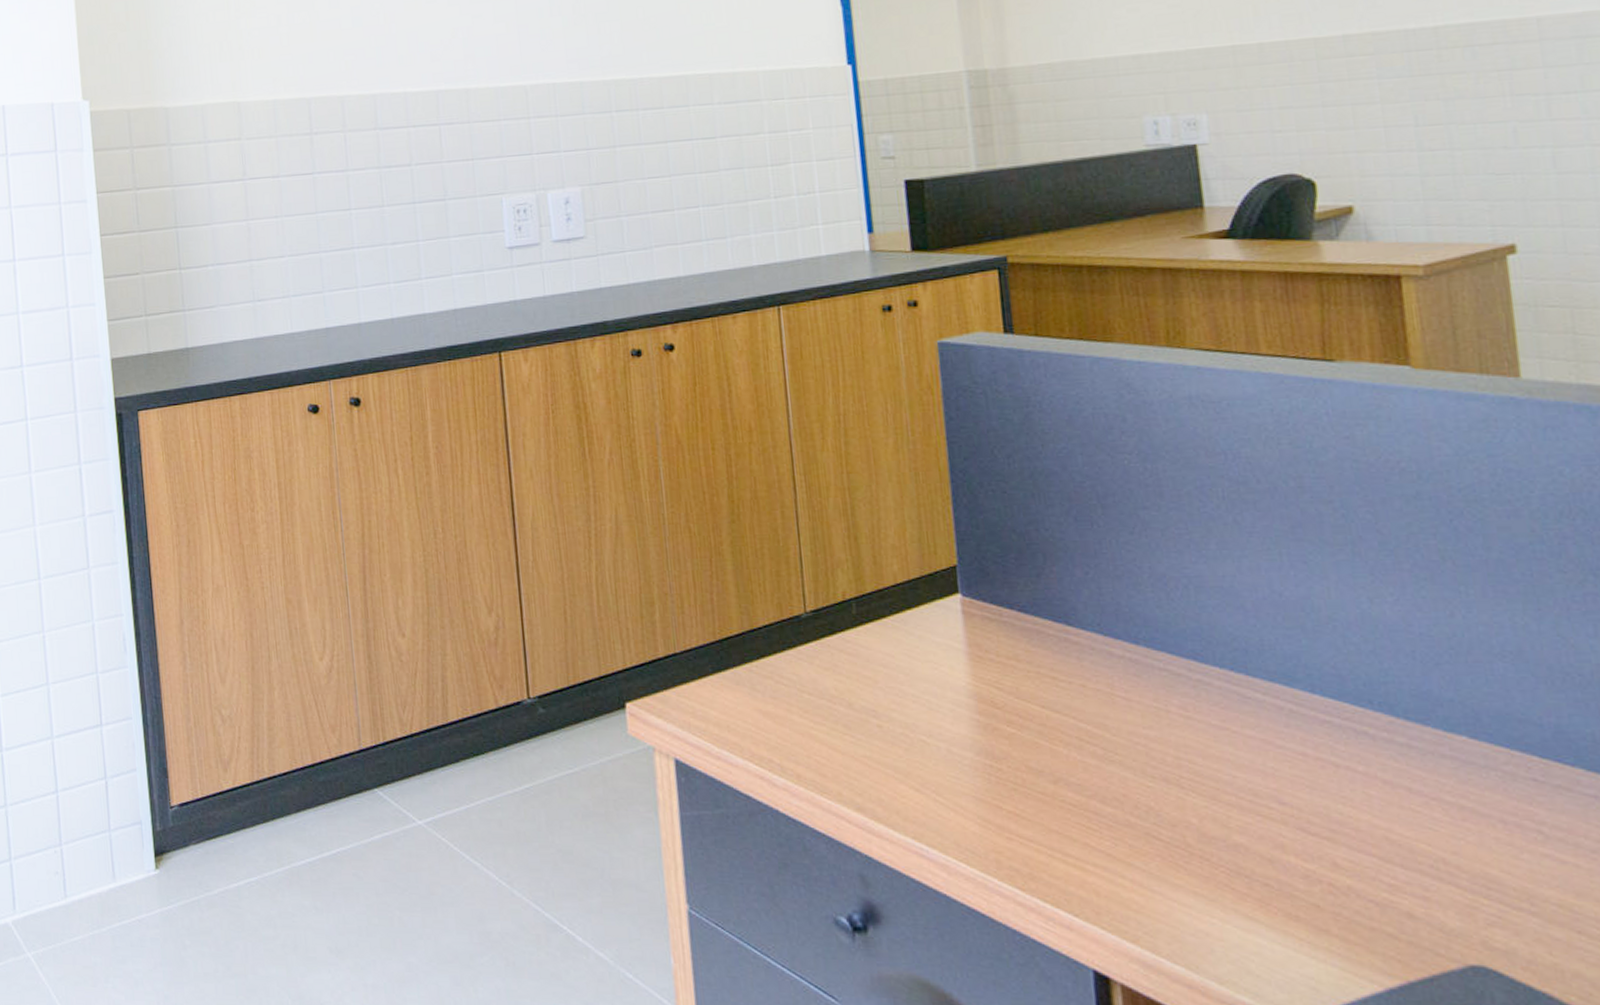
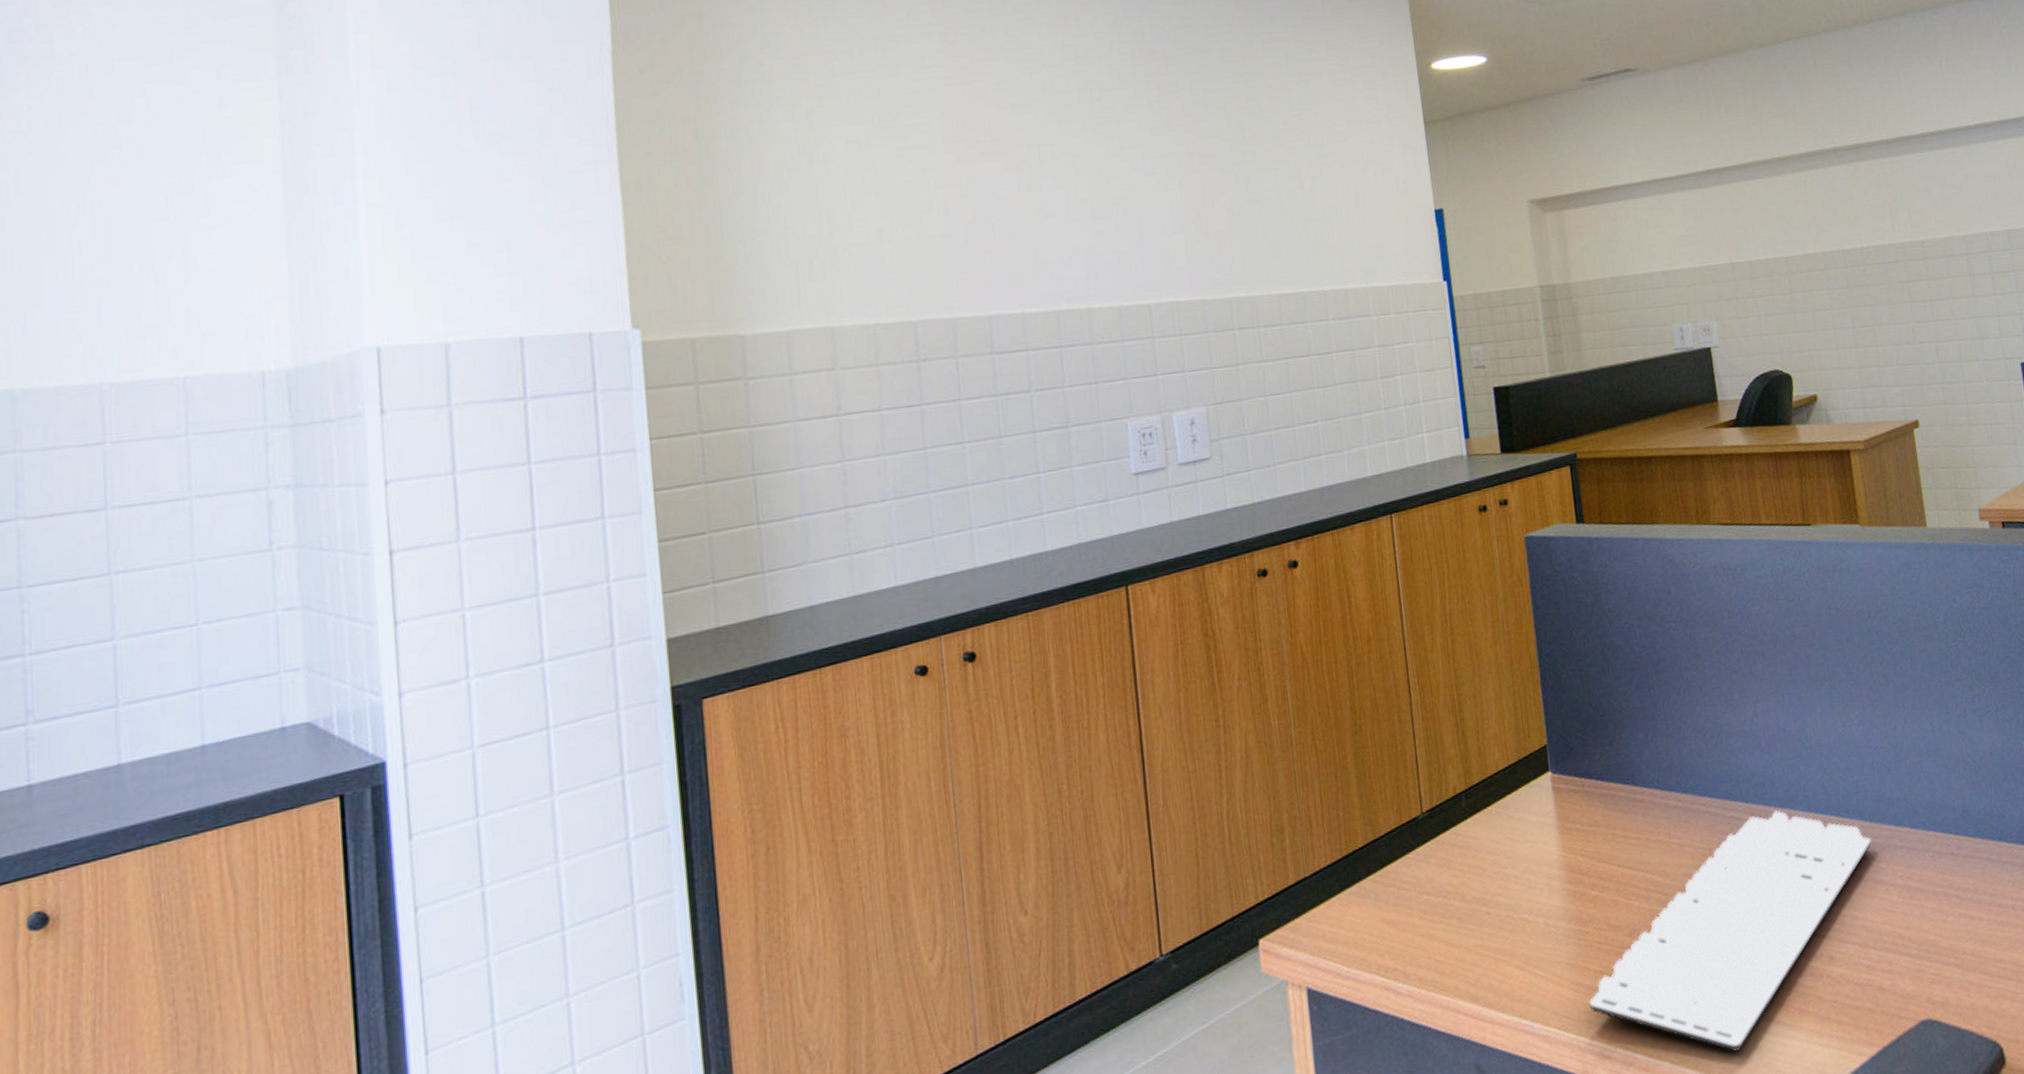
keyboard: none [998,683,1407,939] -> present [1588,810,1872,1053]

